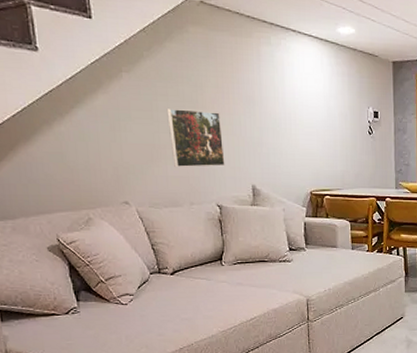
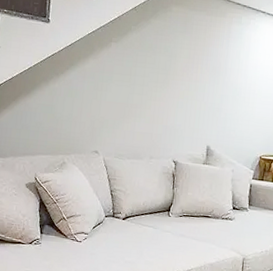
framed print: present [166,109,225,167] -> none [141,74,188,127]

